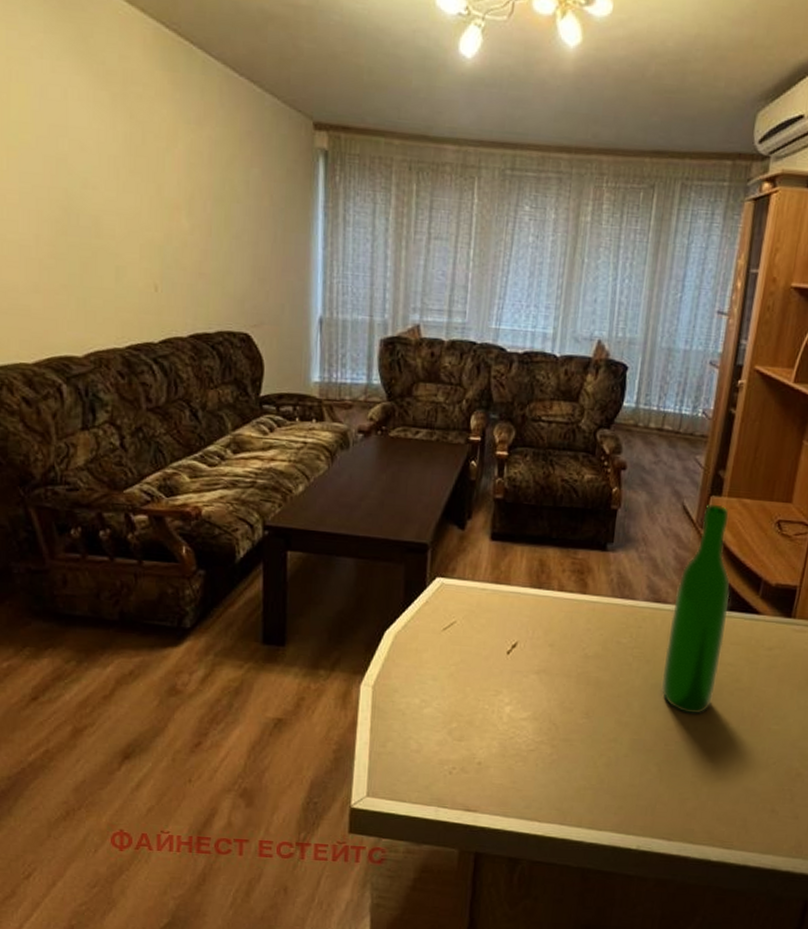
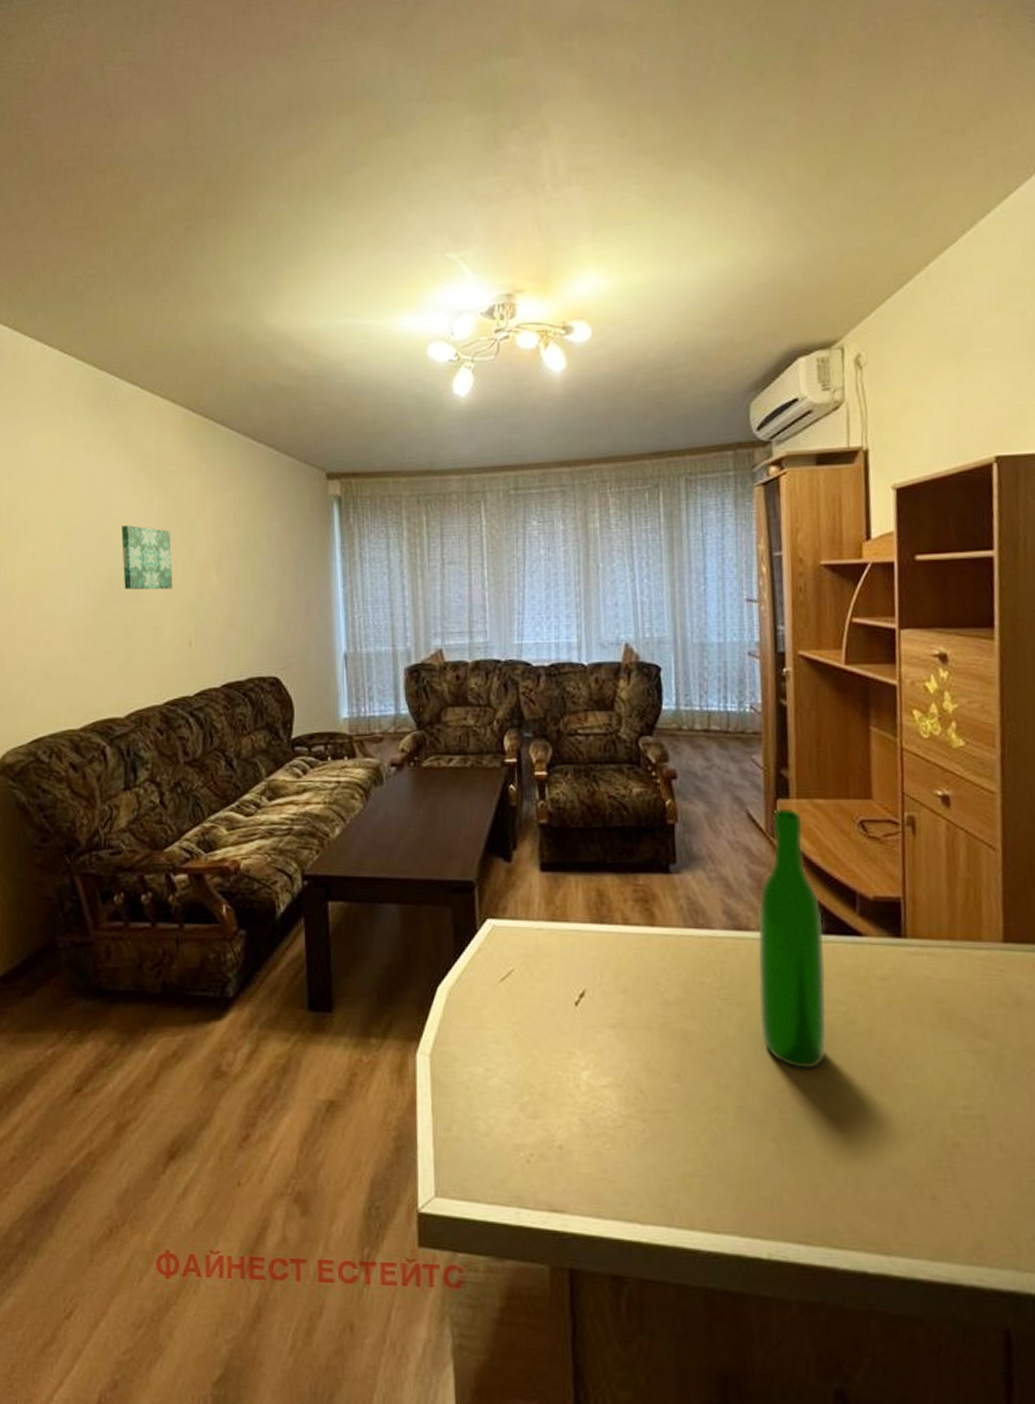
wall art: none [80,149,138,228] -> present [122,525,173,590]

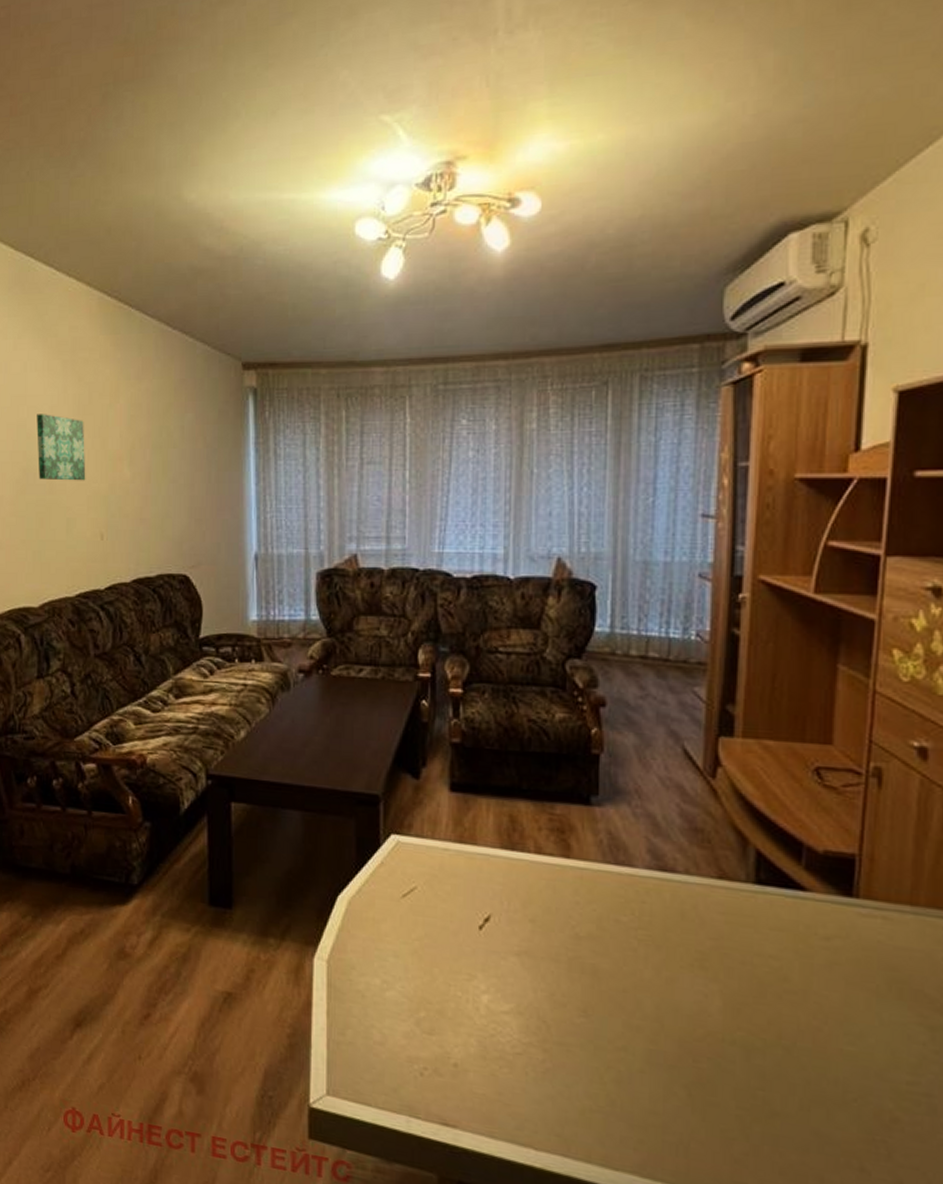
wine bottle: present [757,808,827,1069] -> none [679,746,761,1023]

